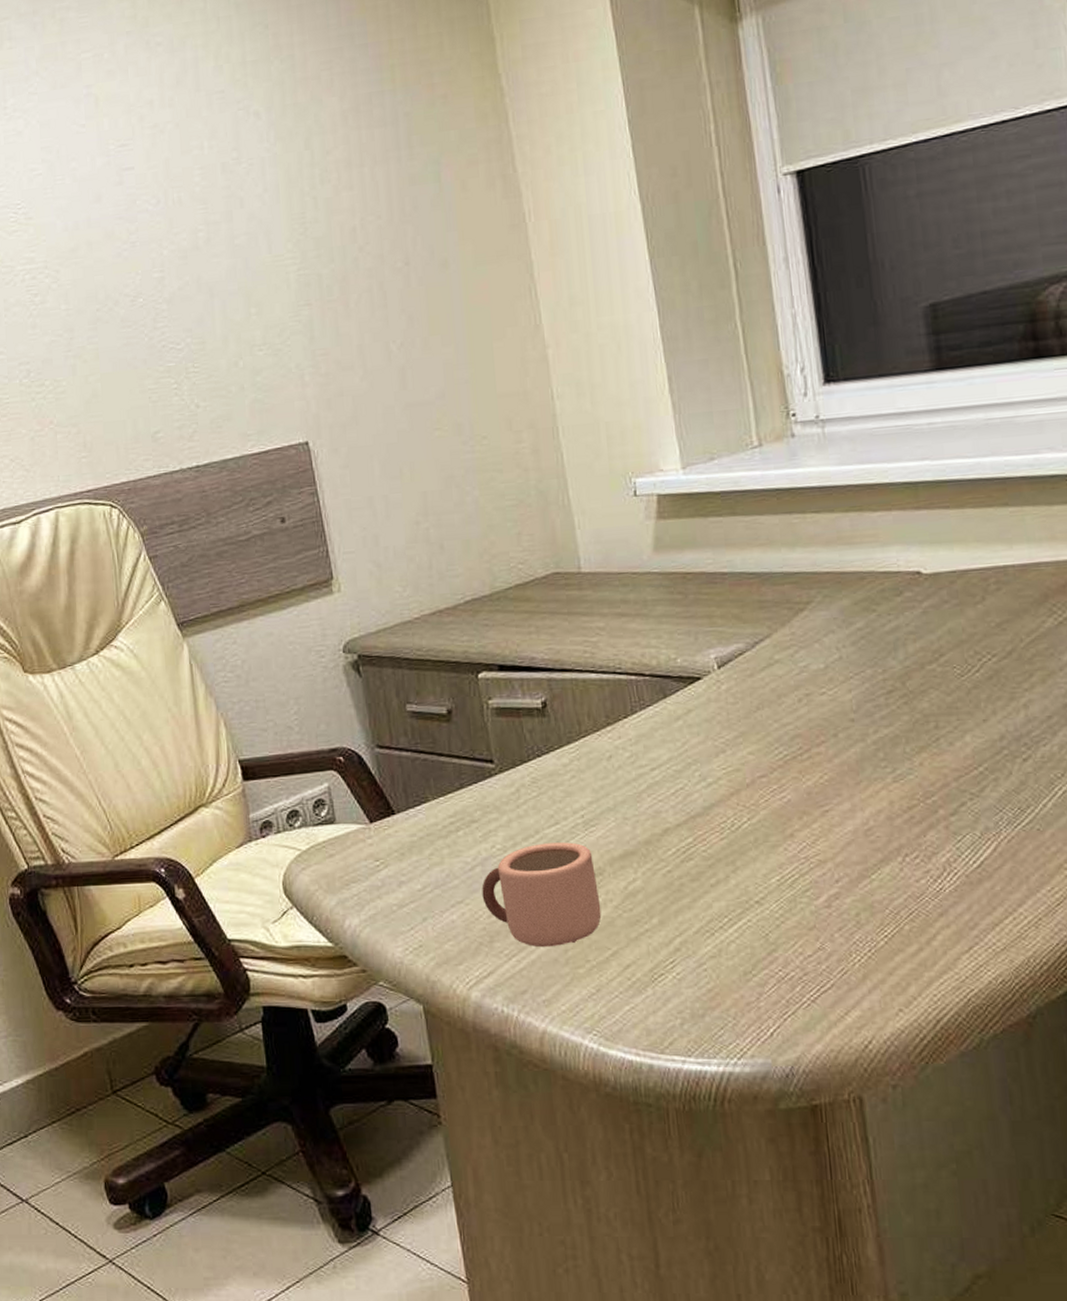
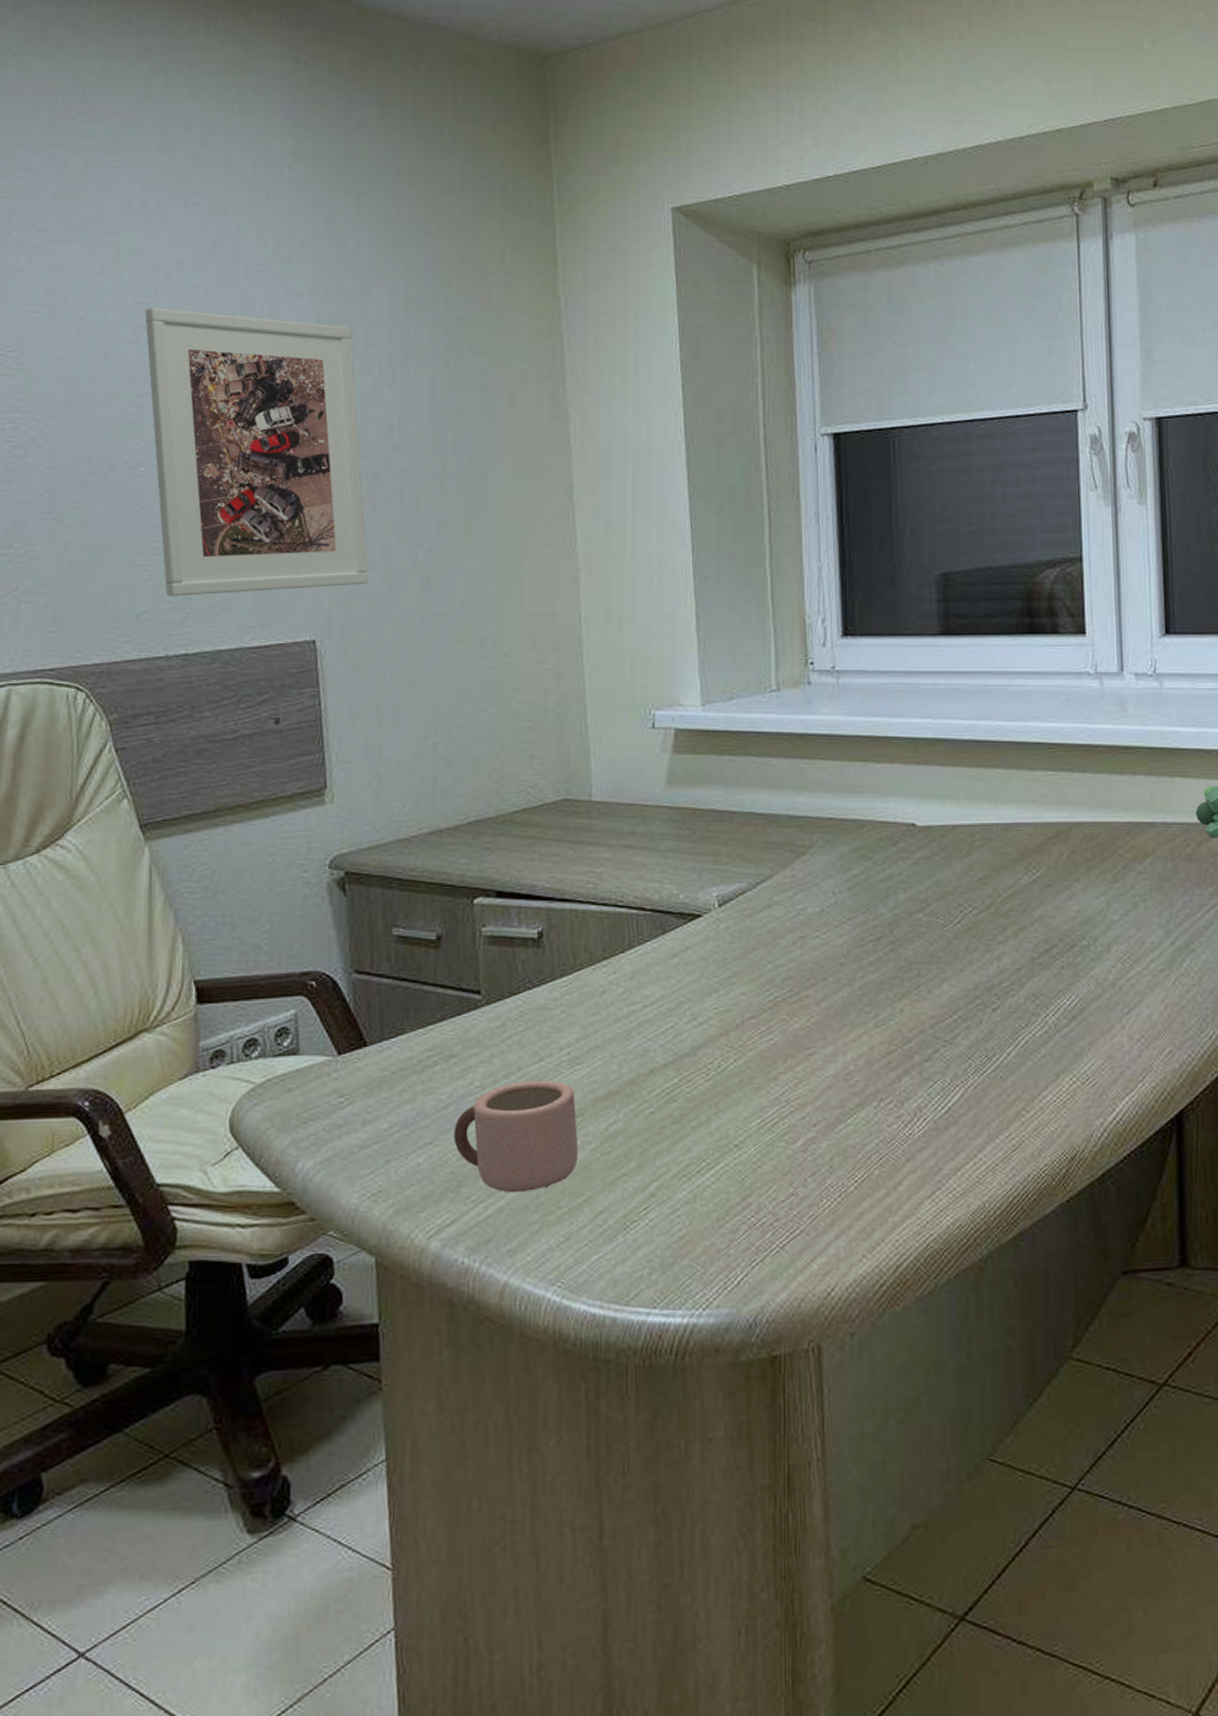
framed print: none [126,138,349,415] -> present [145,308,368,597]

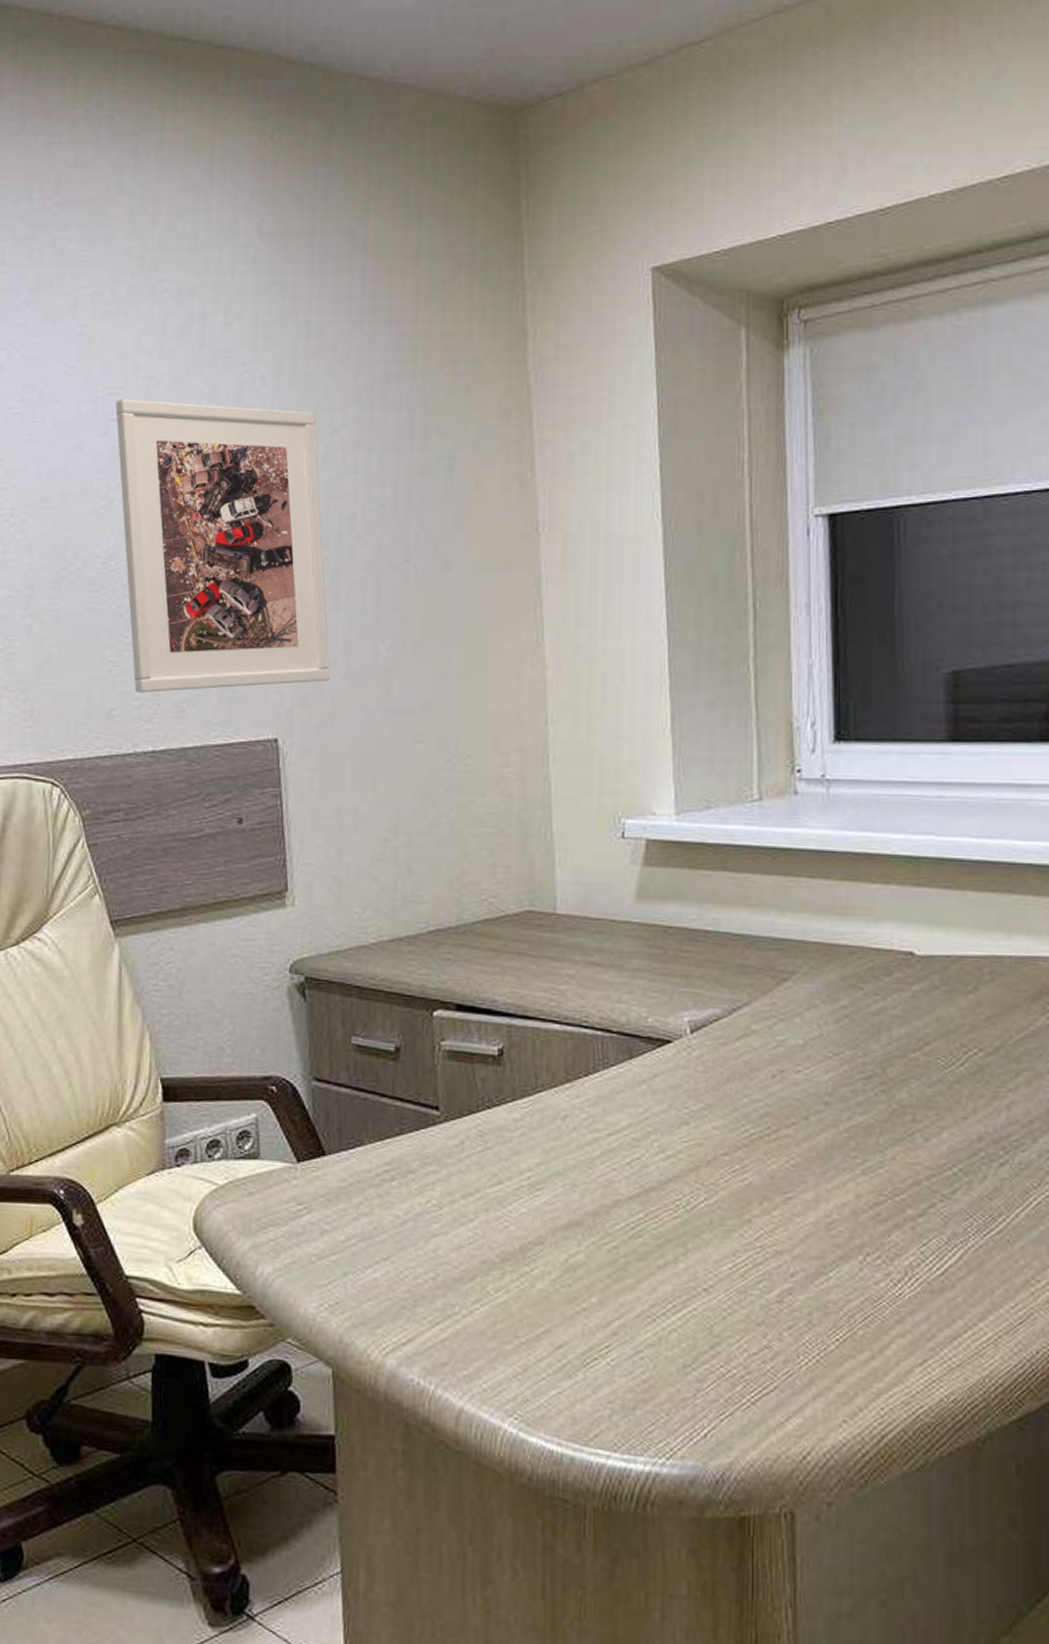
mug: present [454,1080,579,1193] -> none [410,1203,538,1318]

